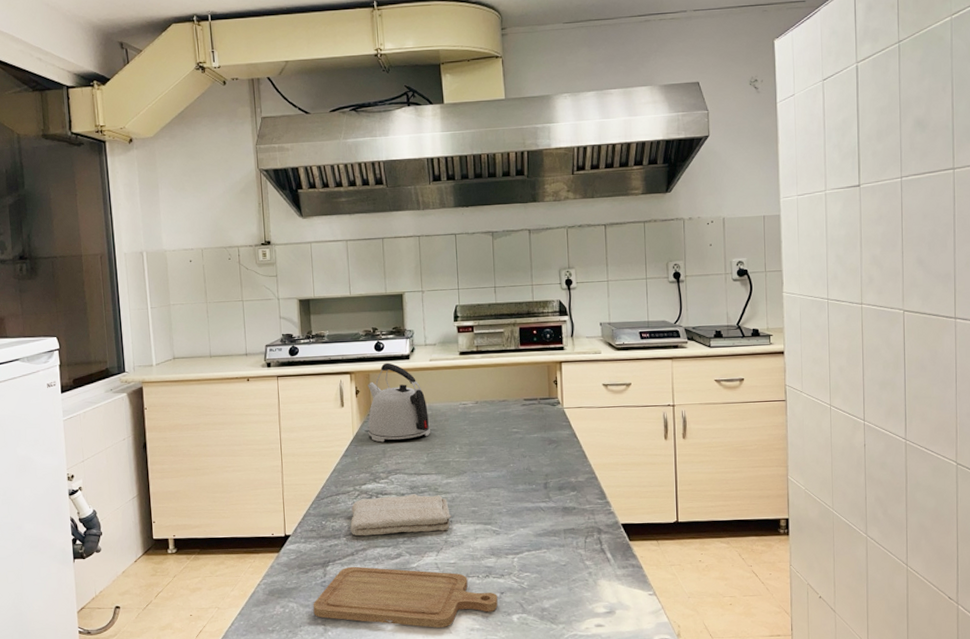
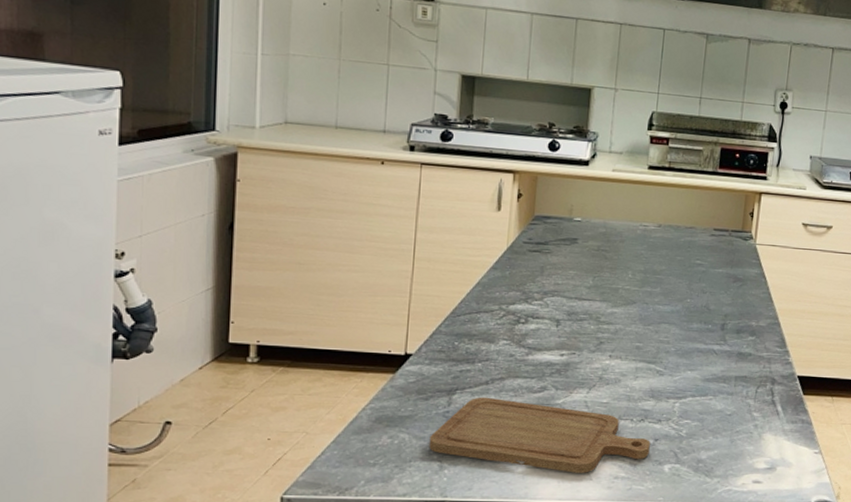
washcloth: present [350,494,452,536] -> none [488,320,612,366]
kettle: present [368,362,430,443] -> none [526,166,602,258]

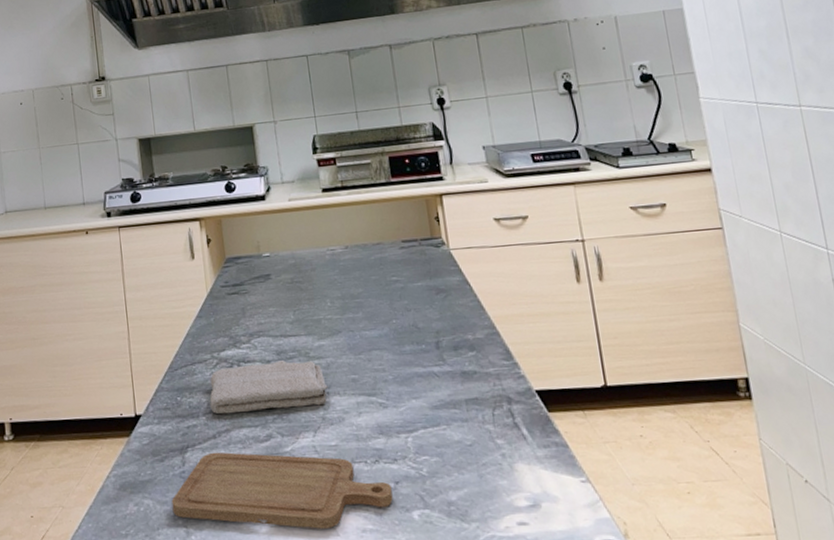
washcloth: none [488,320,612,366] -> present [209,360,328,415]

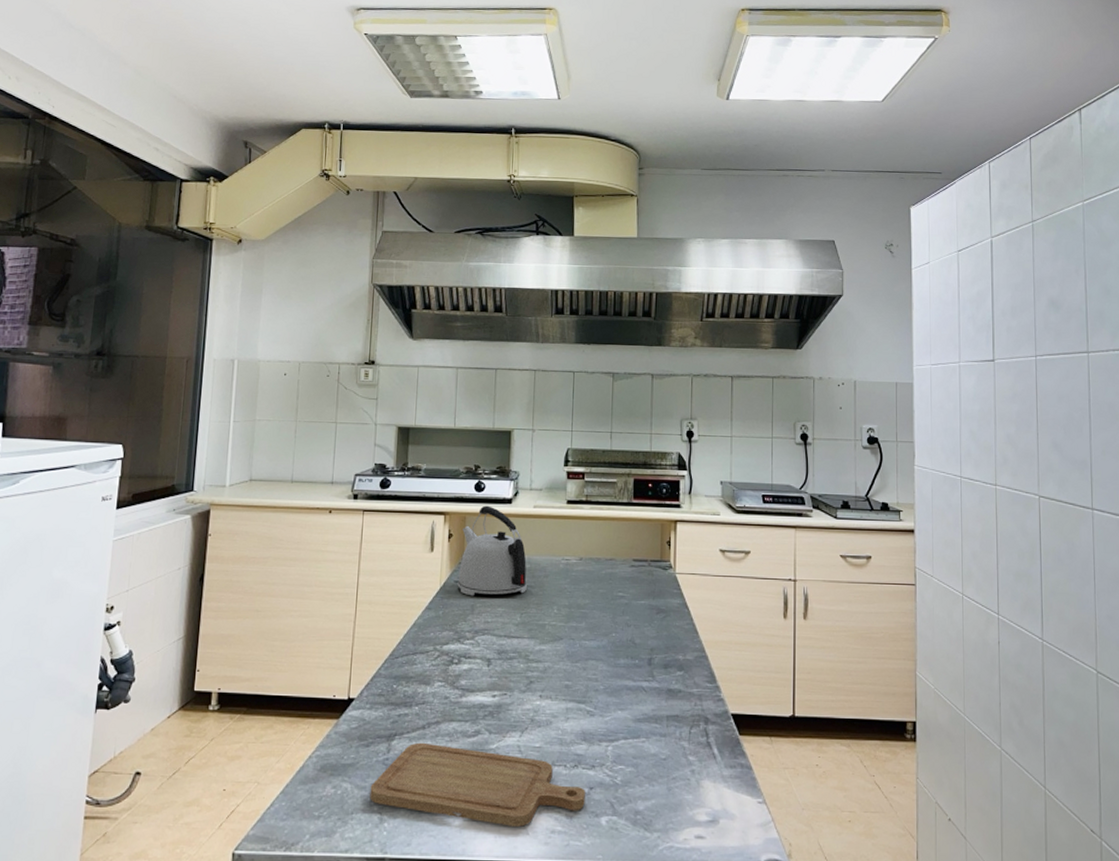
washcloth: present [209,360,328,415] -> none [424,660,542,707]
kettle: none [220,205,296,300] -> present [457,505,527,596]

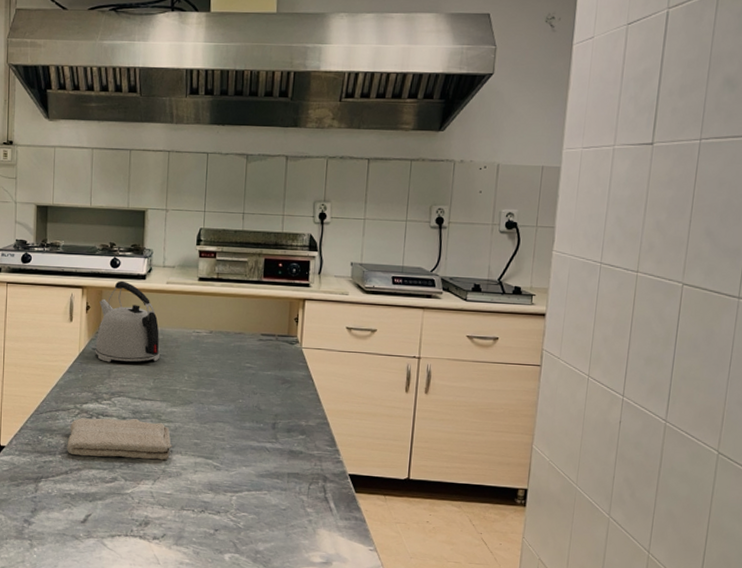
chopping board: present [370,742,585,827] -> none [21,485,211,558]
washcloth: none [424,660,542,707] -> present [67,418,173,461]

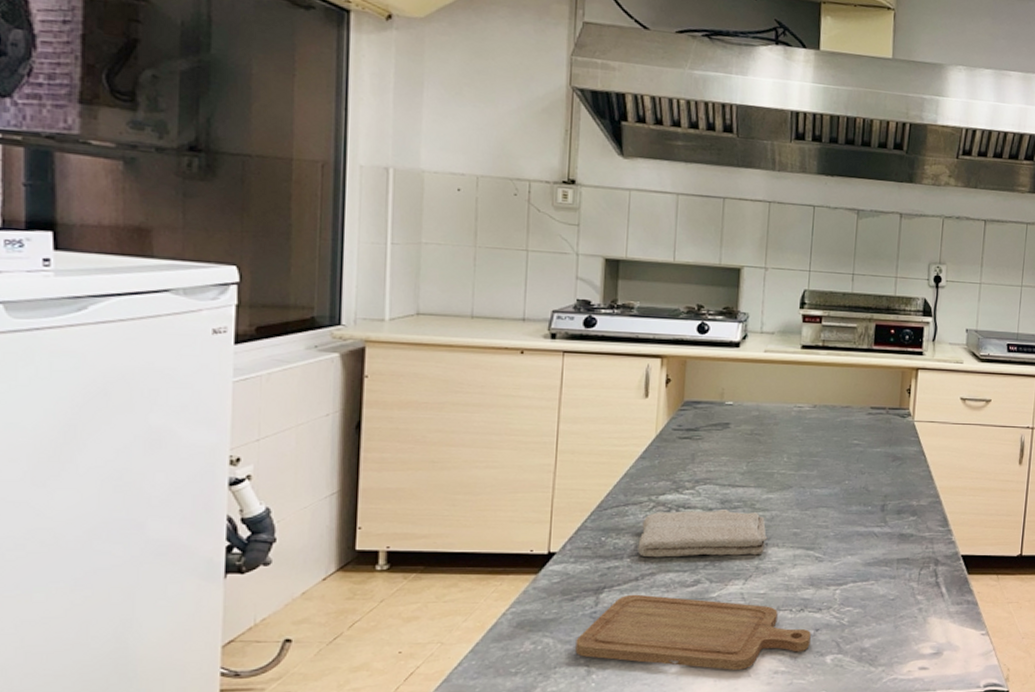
chopping board: none [21,485,211,558] -> present [575,594,811,670]
kettle: present [95,280,160,363] -> none [676,349,755,445]

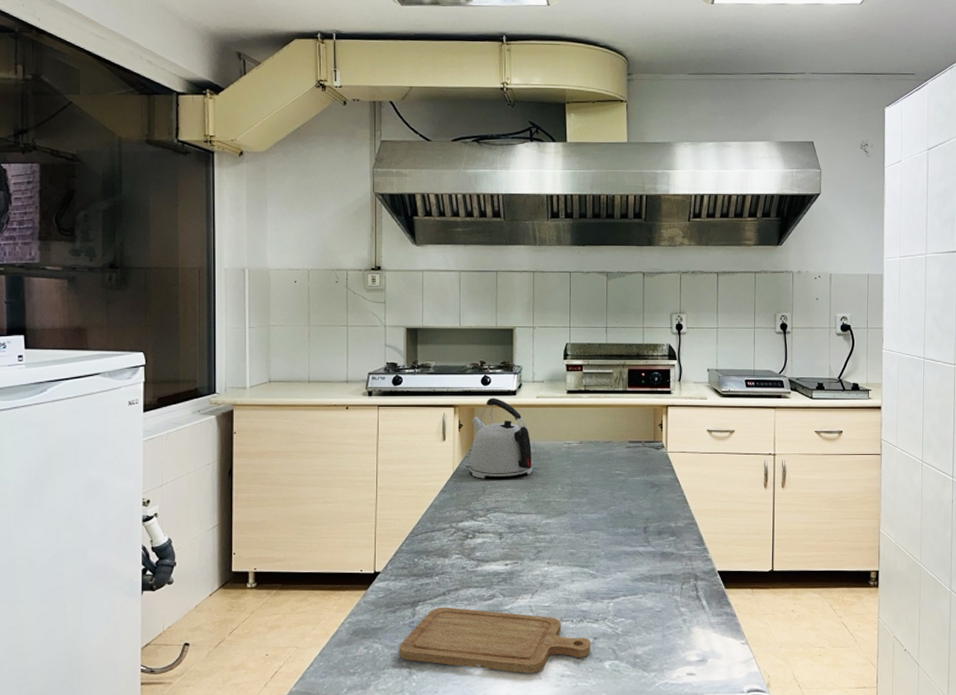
washcloth: present [638,510,768,558] -> none [444,534,549,576]
kettle: none [676,349,755,445] -> present [469,397,533,479]

